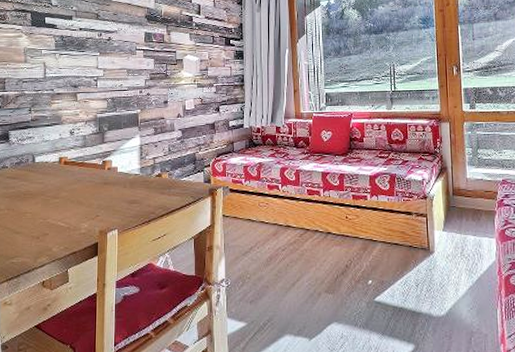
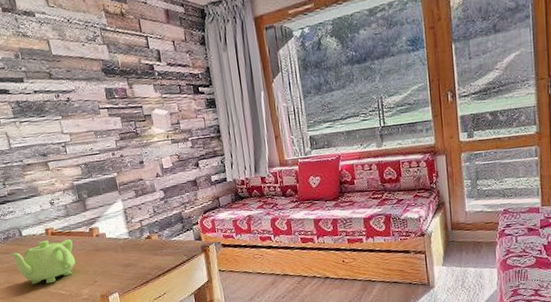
teapot: none [17,168,83,214] -> present [9,239,76,284]

